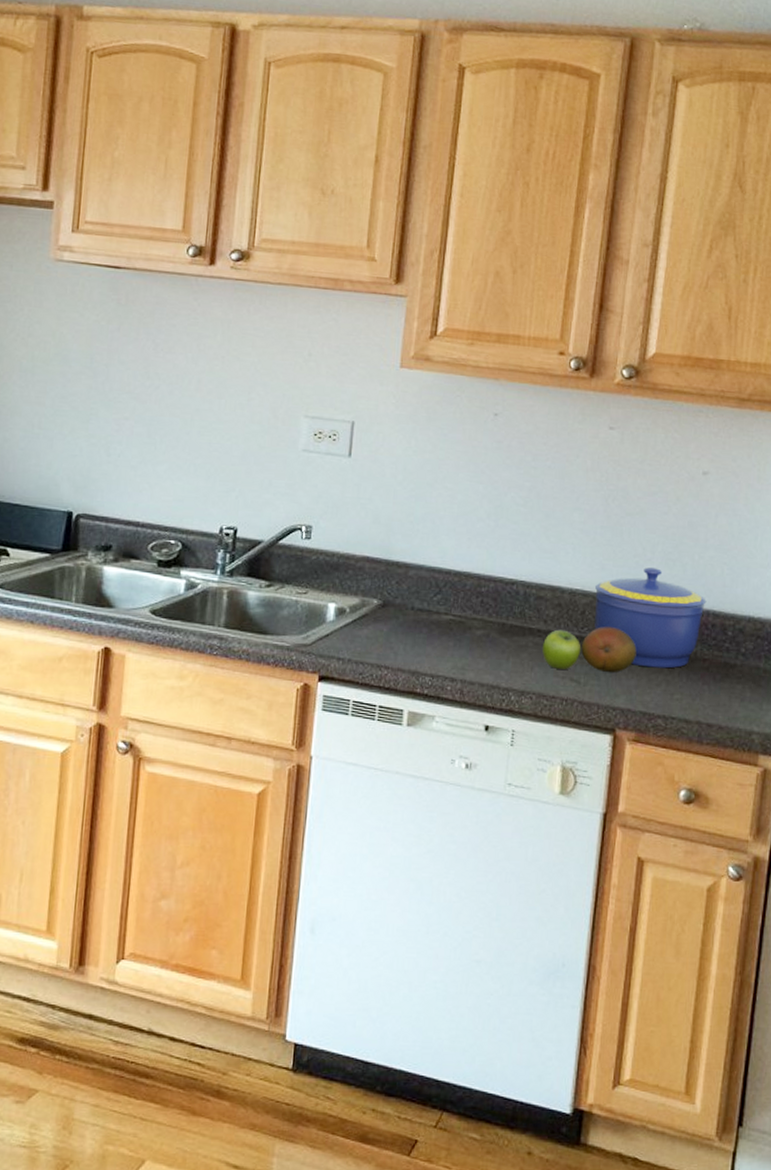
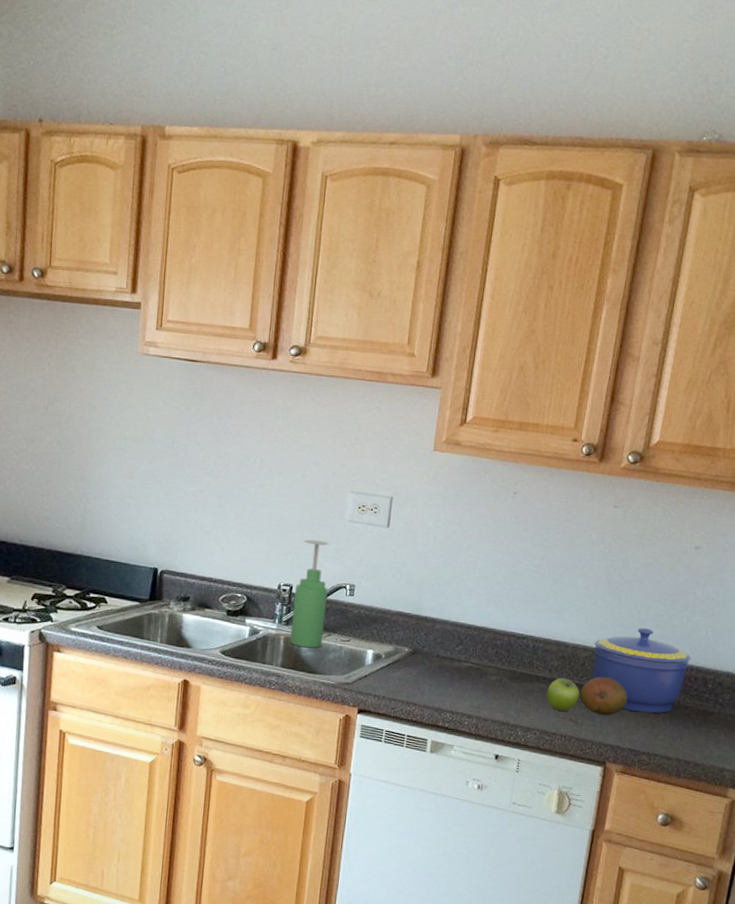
soap dispenser: none [234,473,280,604] -> present [290,539,329,648]

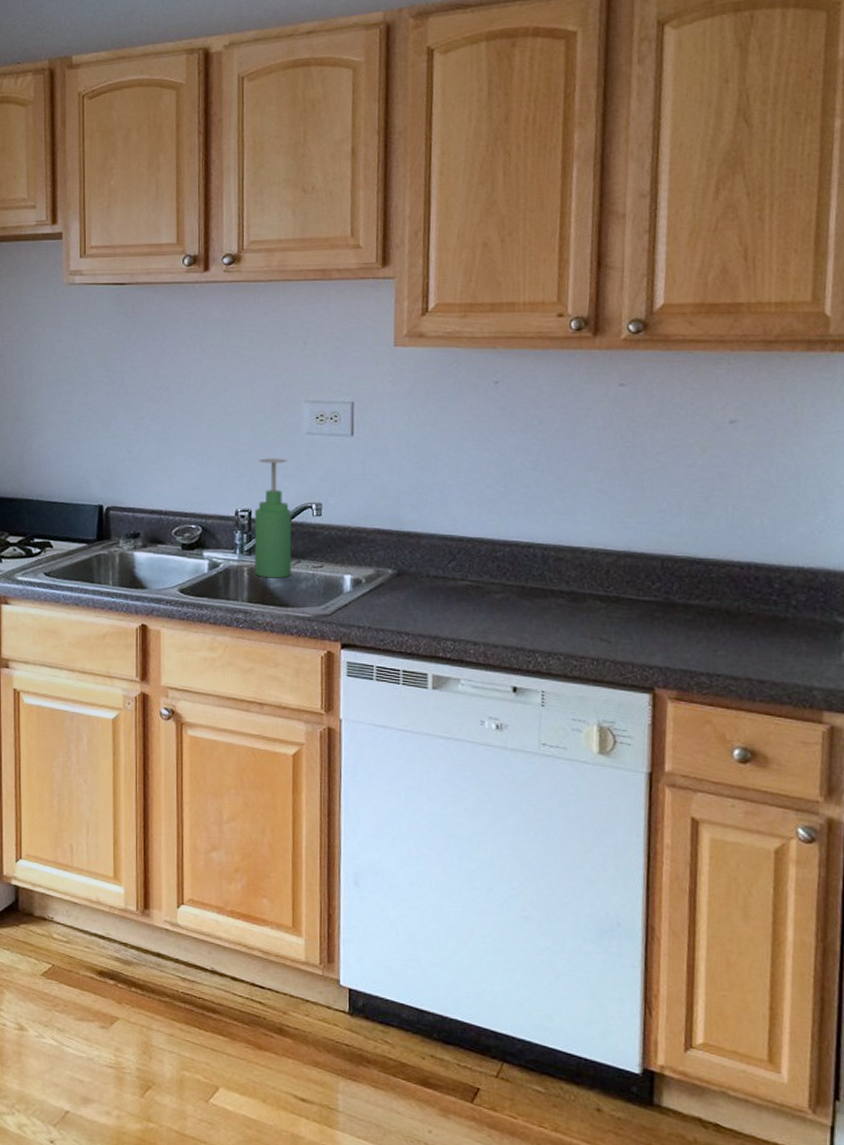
fruit: present [546,677,580,711] -> none [567,590,609,629]
fruit: present [580,676,628,716] -> none [609,585,671,632]
cooking pot: present [592,628,691,714] -> none [619,523,746,625]

